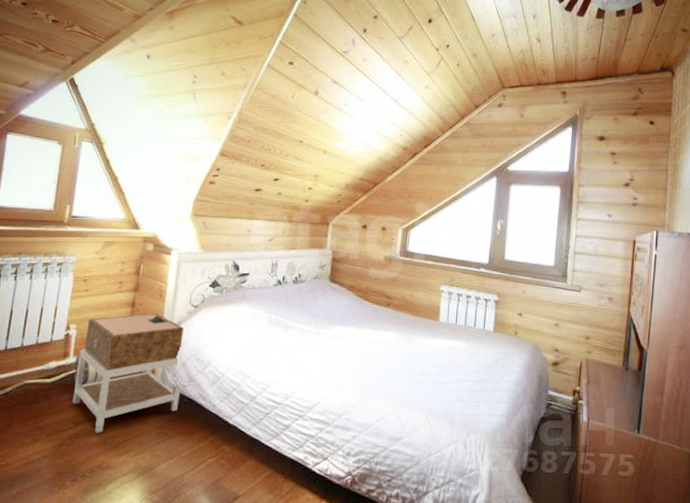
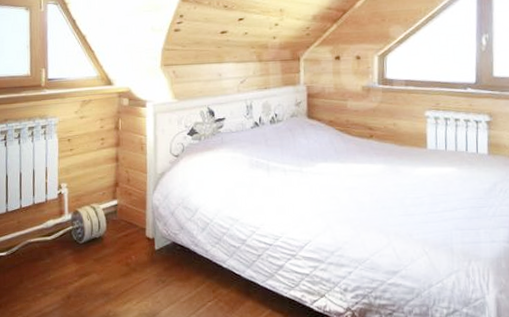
nightstand: present [72,313,184,433] -> none [73,166,173,284]

